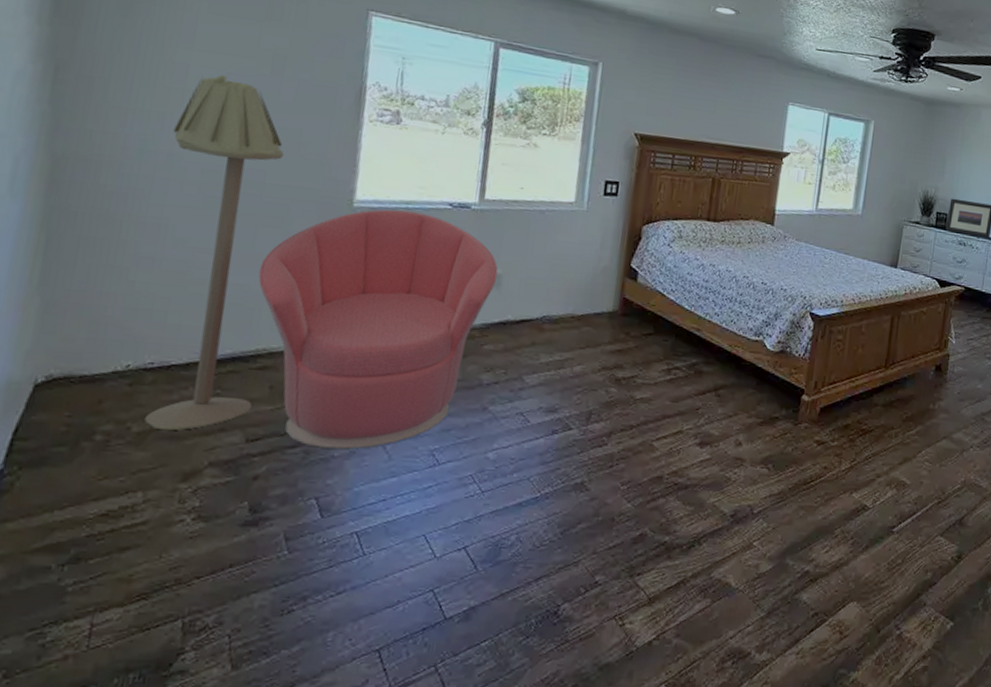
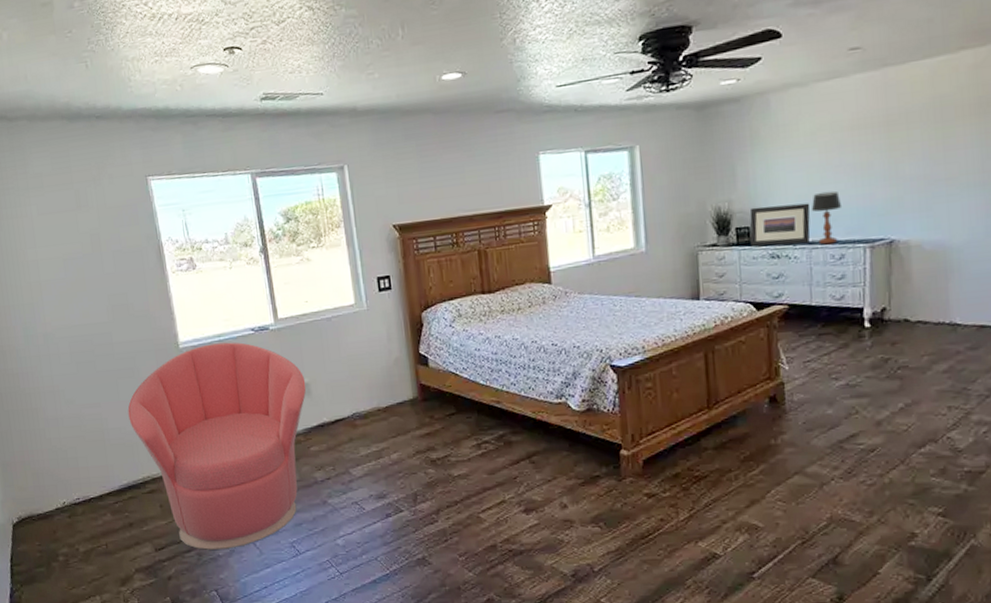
floor lamp: present [143,74,285,431] -> none [41,262,153,549]

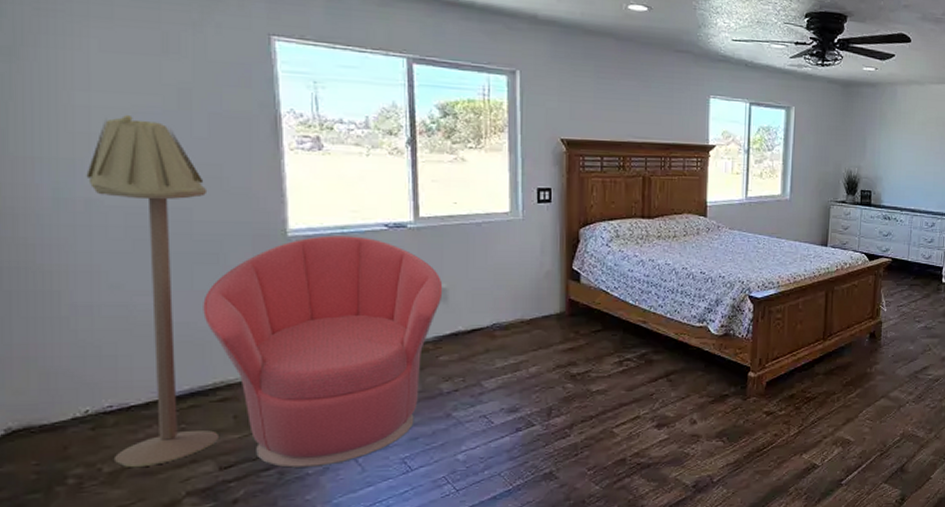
floor lamp: none [41,262,153,549] -> present [86,114,220,468]
picture frame: present [749,203,811,247] -> none [870,175,916,211]
table lamp: present [811,191,843,245] -> none [916,171,938,214]

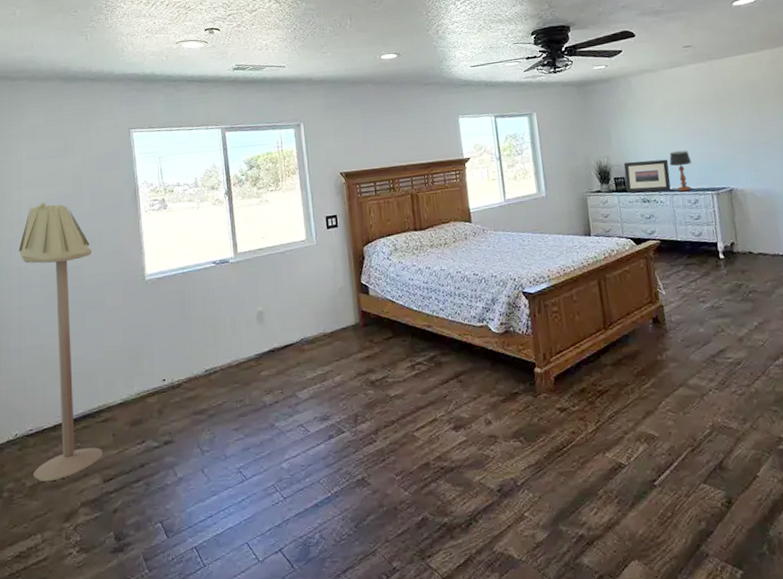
armchair: present [203,235,443,468] -> none [91,274,260,479]
picture frame: none [870,175,916,211] -> present [623,159,671,193]
table lamp: none [916,171,938,214] -> present [669,150,692,192]

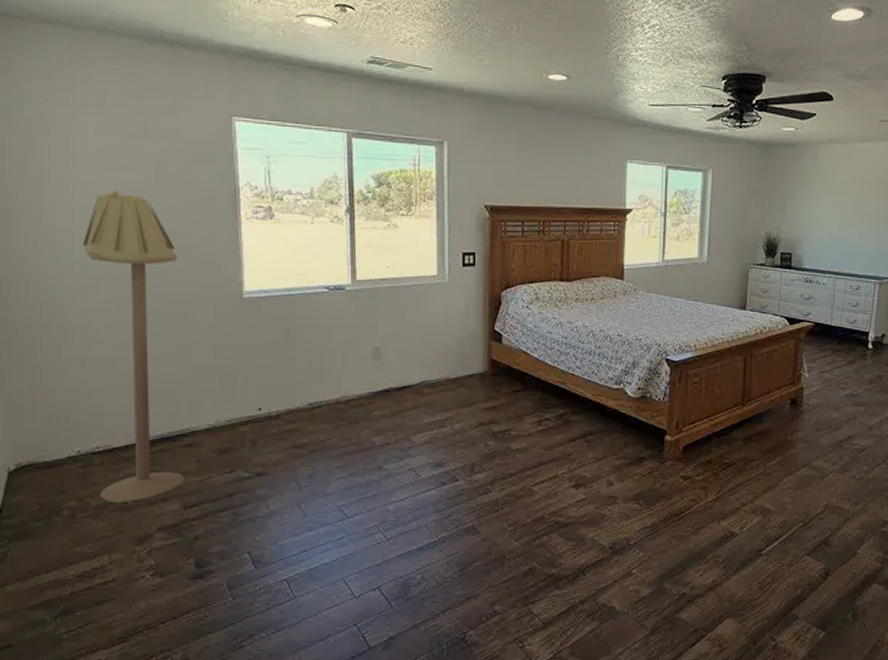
picture frame: present [623,159,671,193] -> none [790,237,839,274]
table lamp: present [669,150,692,192] -> none [839,232,863,277]

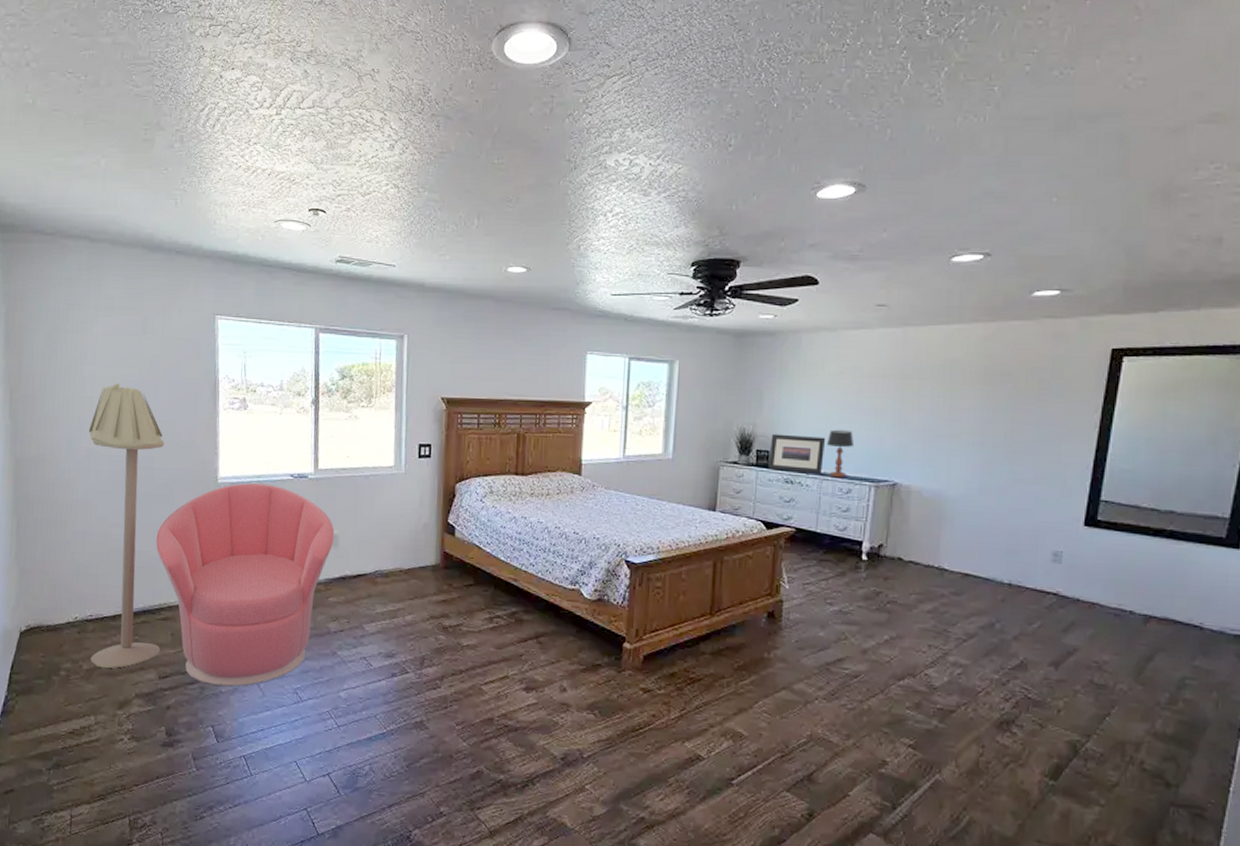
armchair: none [173,297,377,510] -> present [156,483,335,687]
picture frame: none [790,237,839,274] -> present [768,433,826,474]
table lamp: none [839,232,863,277] -> present [826,429,855,478]

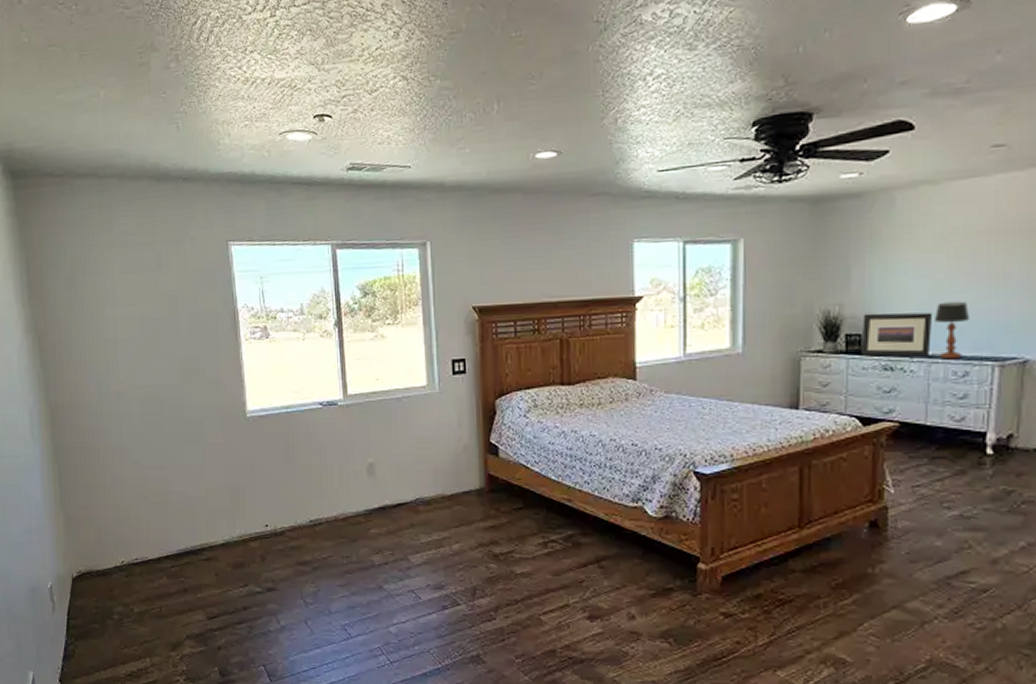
floor lamp: present [88,382,165,669] -> none [115,321,207,611]
armchair: present [156,483,335,687] -> none [191,415,371,625]

